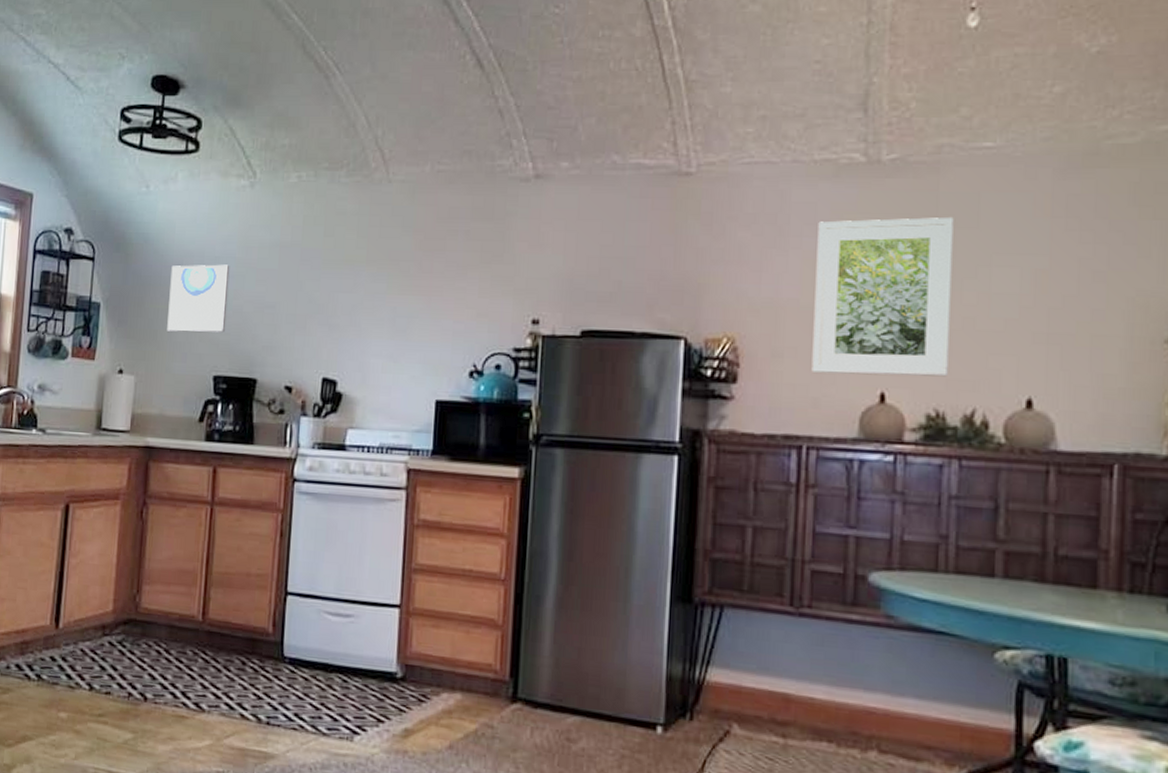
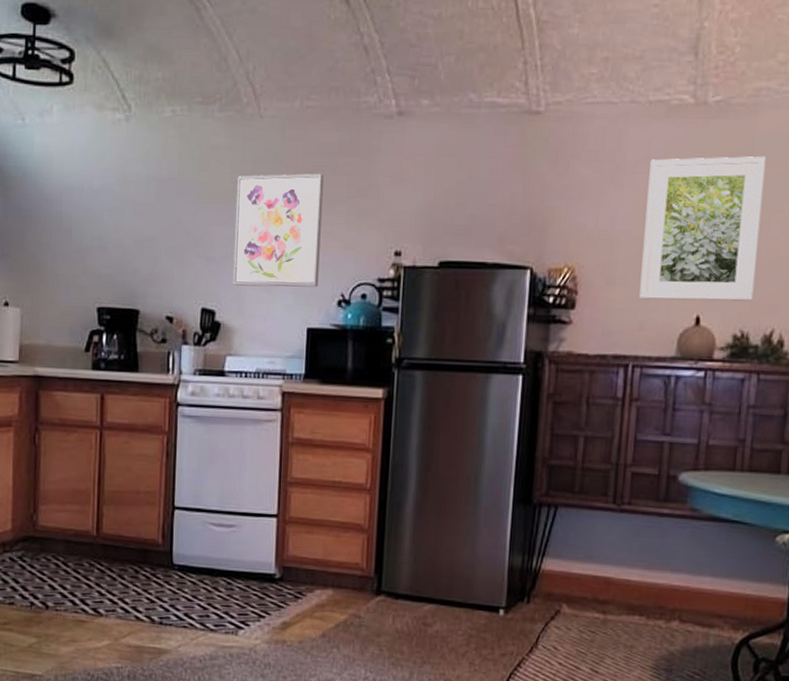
wall art: present [167,264,230,332] -> none [50,198,109,265]
wall art: none [356,239,455,357] -> present [232,173,324,287]

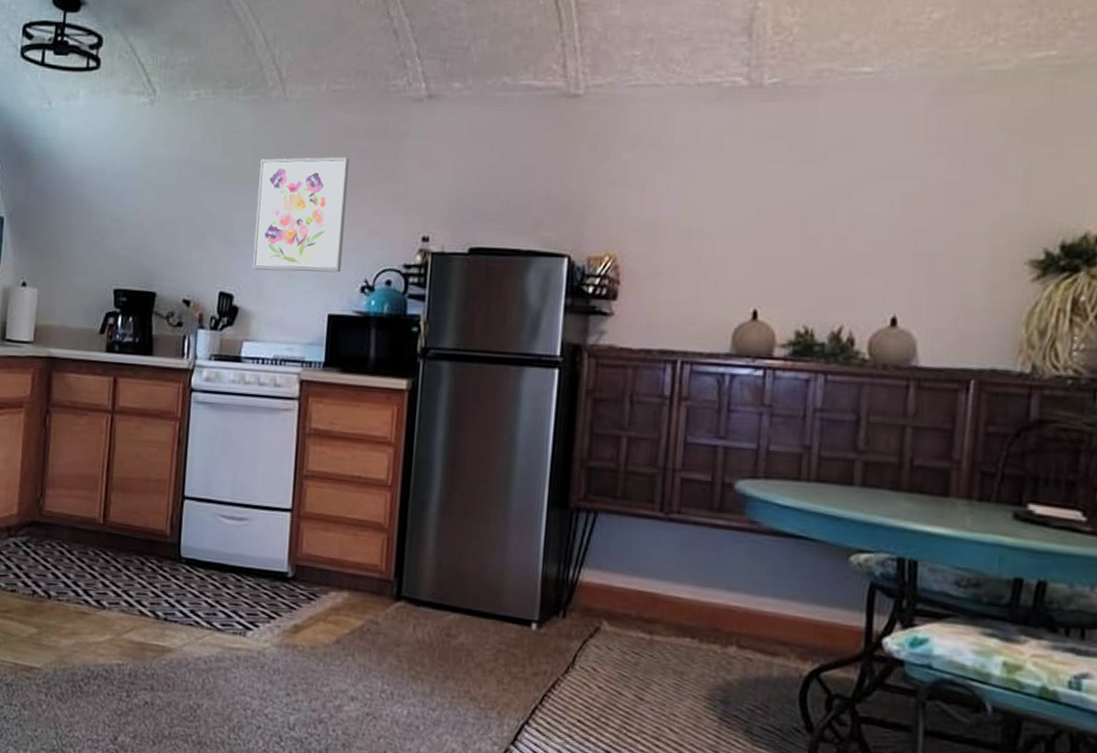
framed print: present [639,156,766,301] -> none [688,141,830,295]

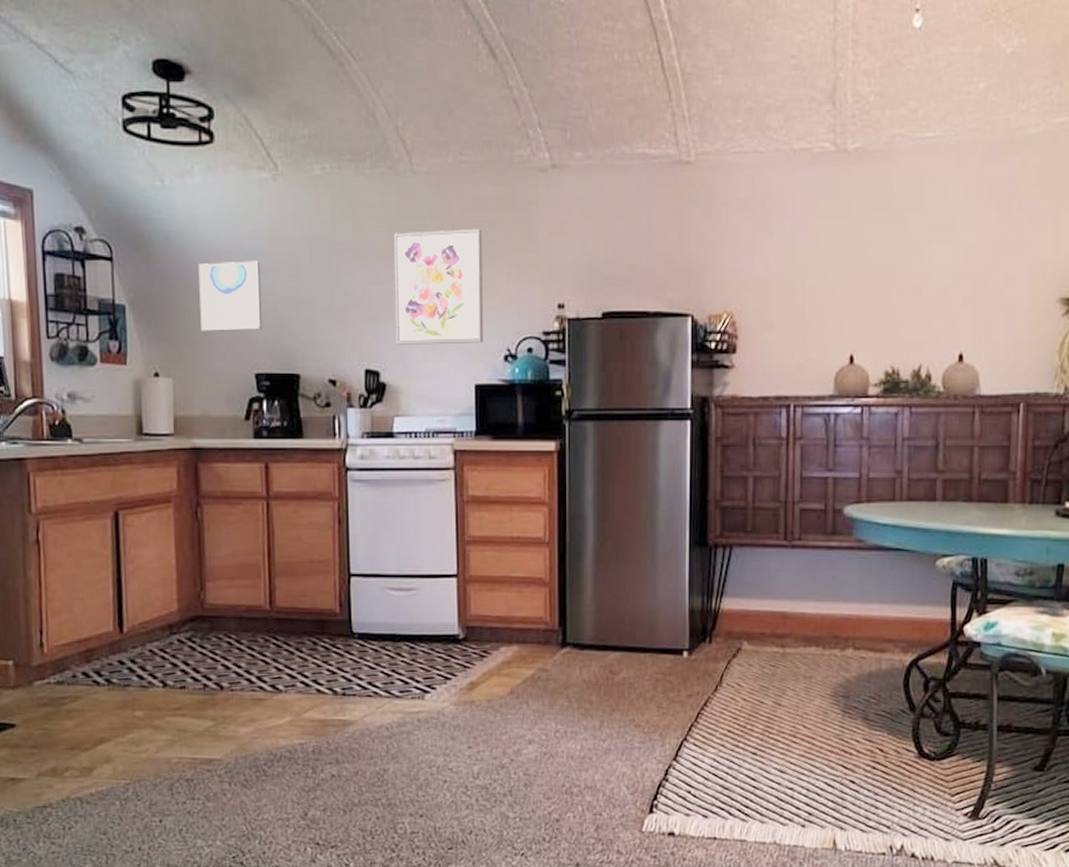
wall art: none [69,180,130,247] -> present [198,261,263,331]

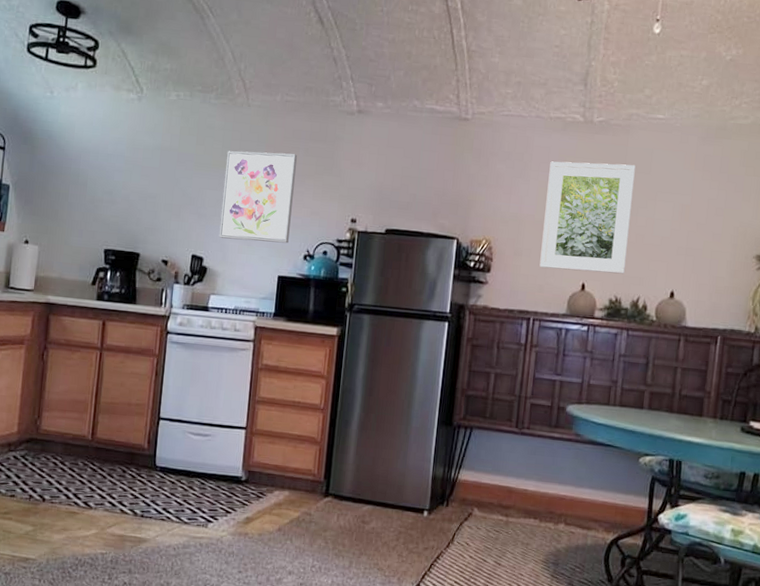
wall art: present [198,261,263,331] -> none [66,159,120,215]
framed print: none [796,200,904,341] -> present [539,161,636,274]

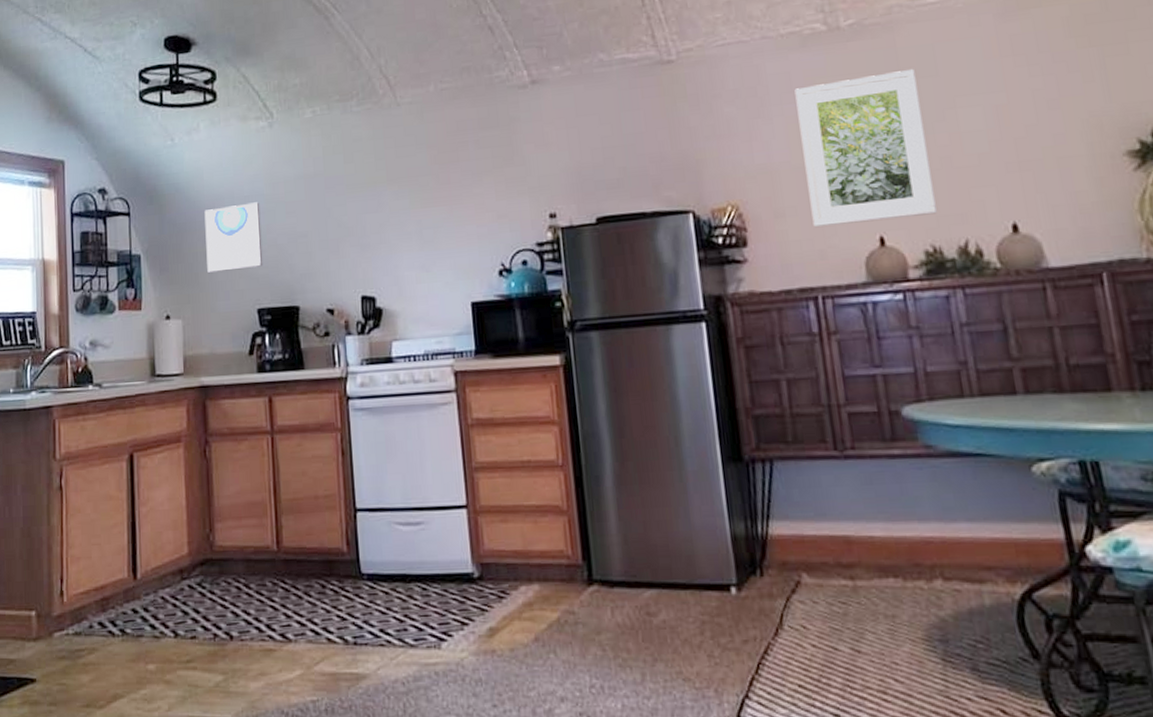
wall art: none [66,159,120,215] -> present [204,202,263,273]
wall art: present [219,151,297,244] -> none [383,150,476,269]

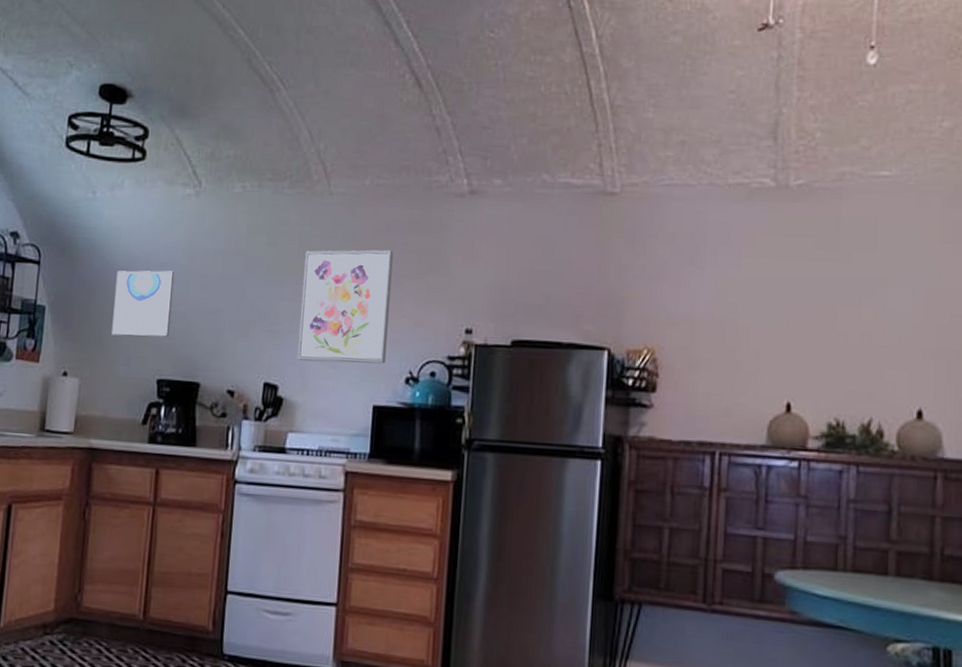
wall art: none [383,150,476,269] -> present [297,250,393,364]
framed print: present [794,69,937,228] -> none [724,240,854,389]

